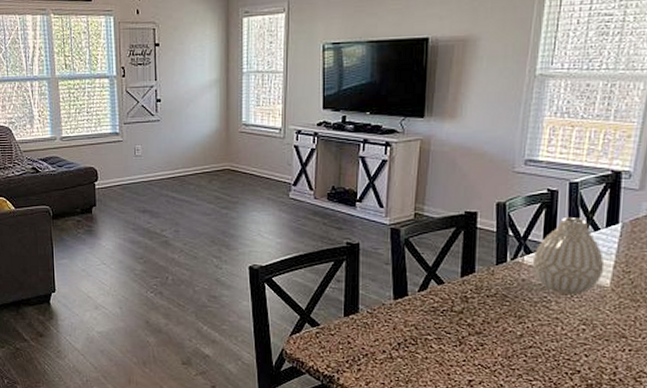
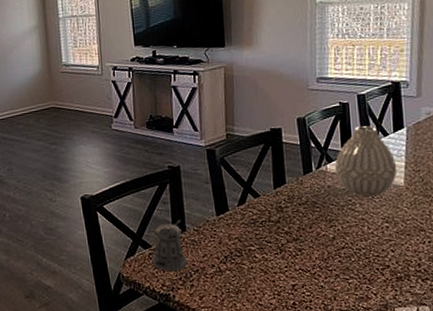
pepper shaker: none [318,300,357,353] -> present [151,219,188,272]

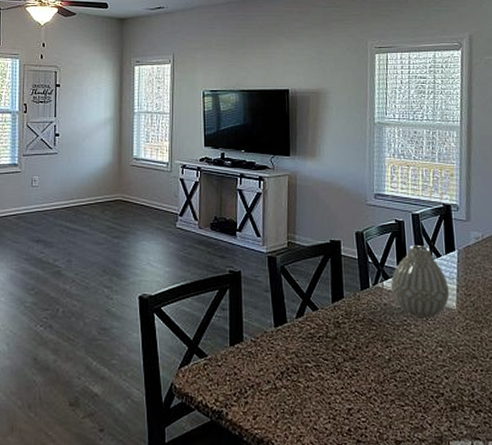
pepper shaker: present [151,219,188,272] -> none [206,328,243,386]

